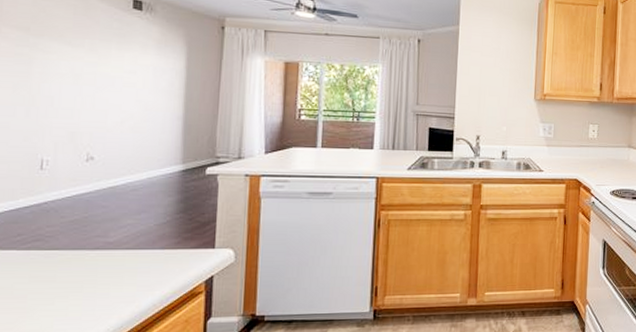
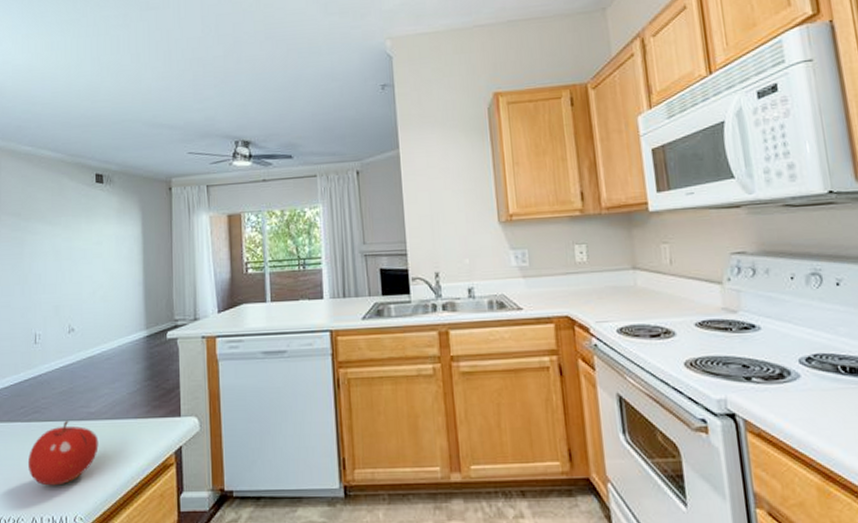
fruit: none [22,250,116,315] -> present [27,421,99,486]

